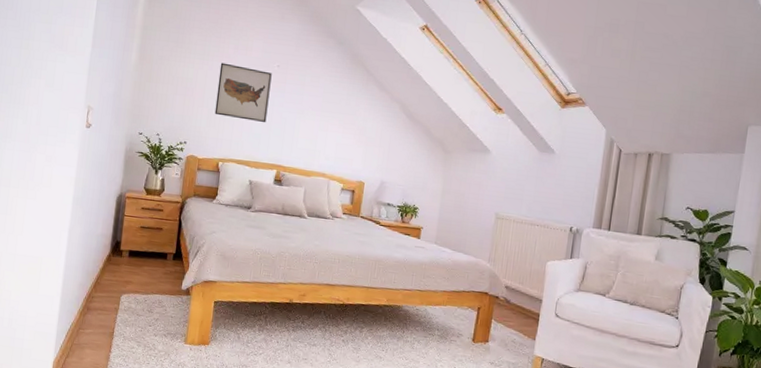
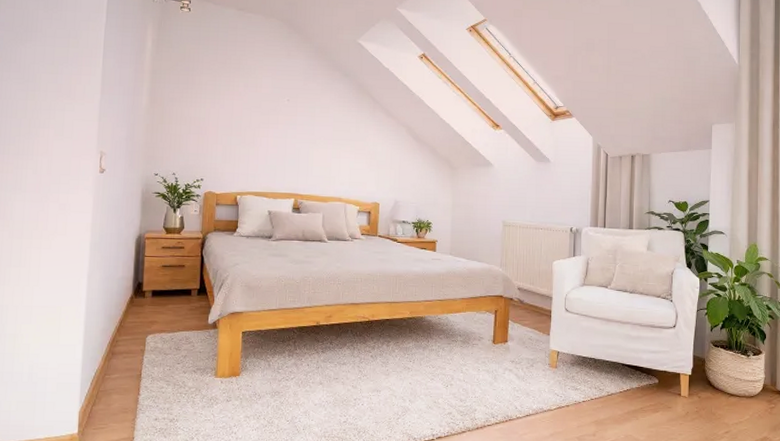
wall art: present [214,62,272,122] -> none [229,100,283,154]

